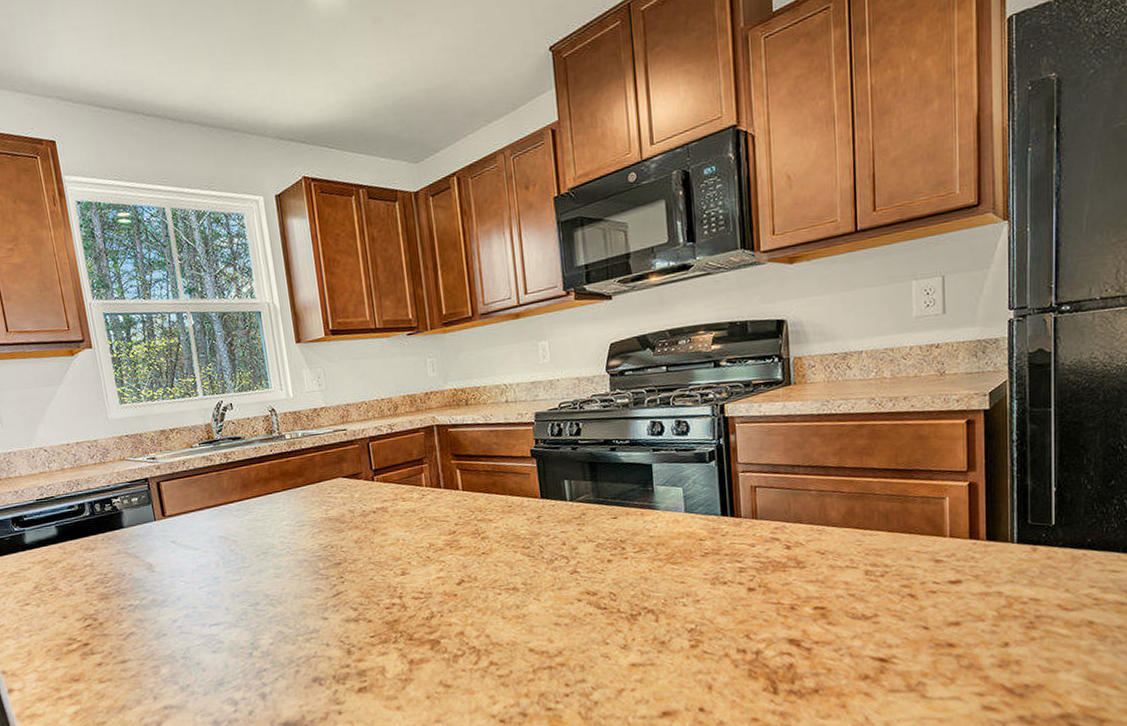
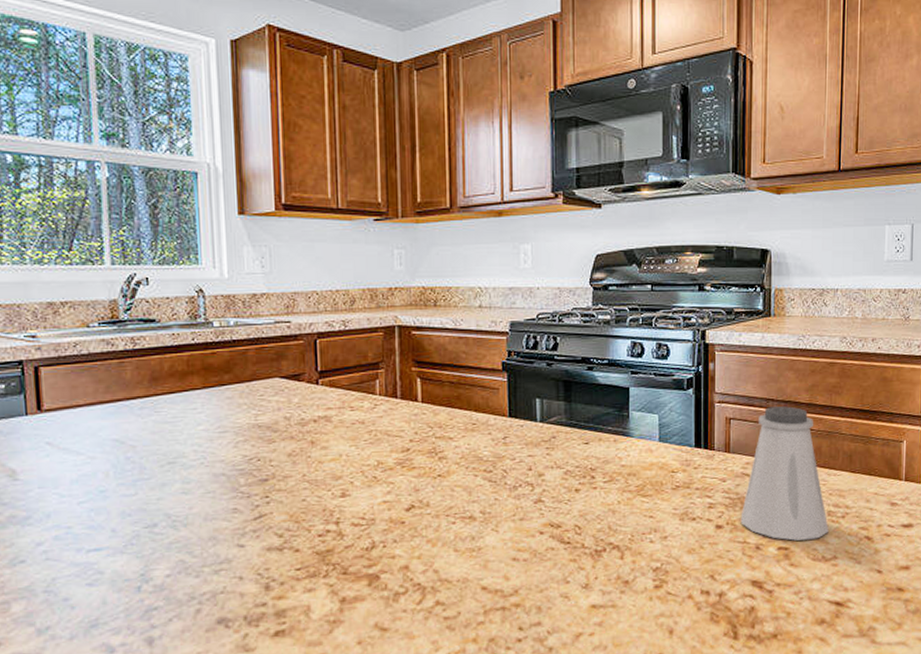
saltshaker: none [772,471,867,600] -> present [740,406,829,541]

